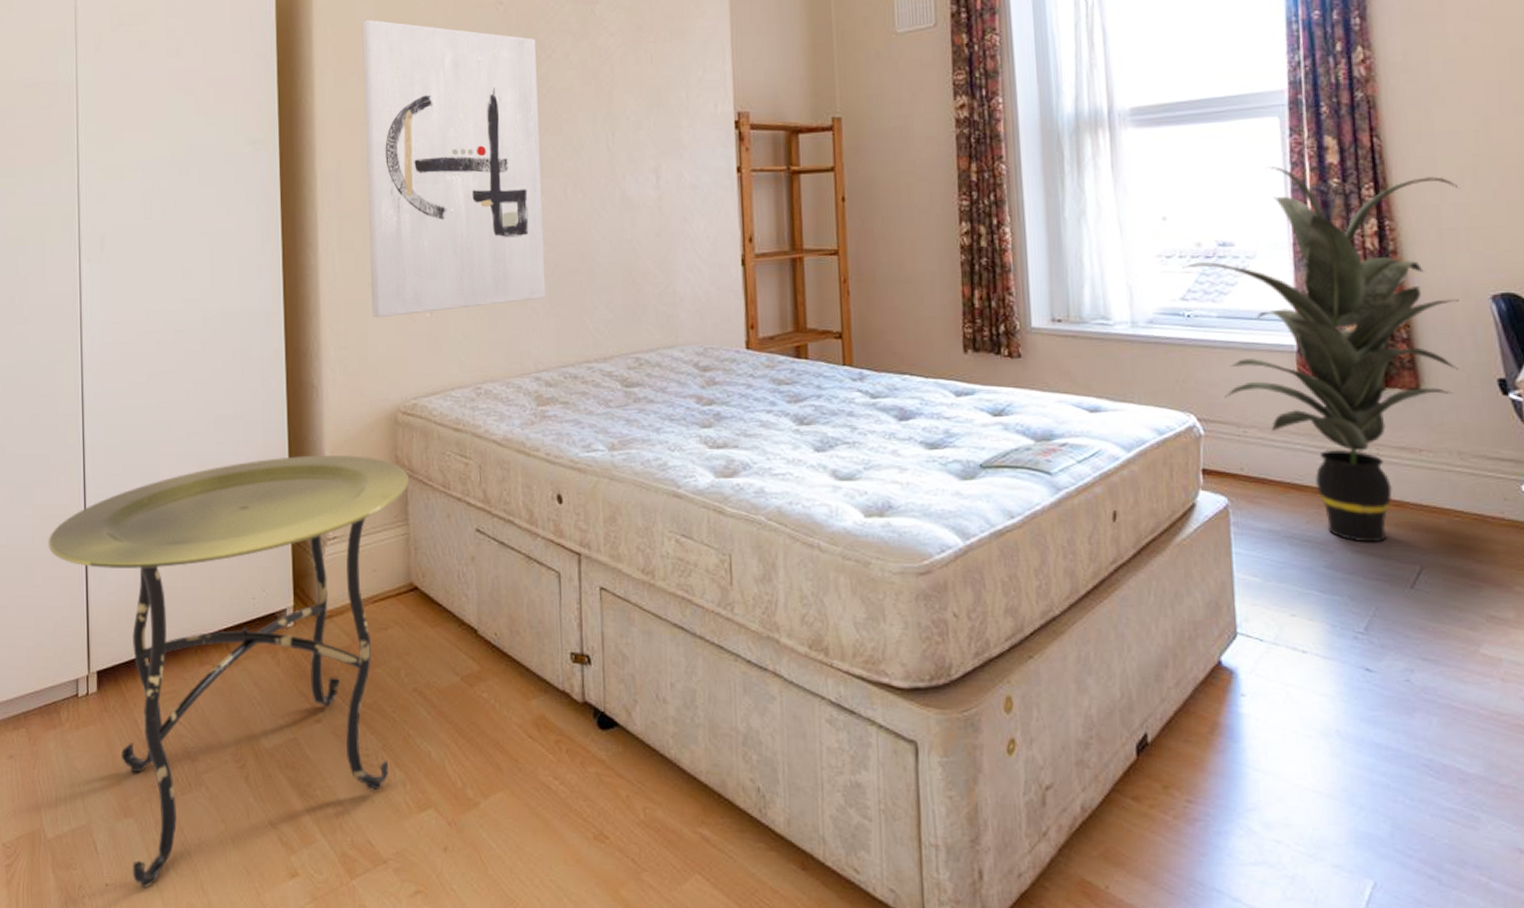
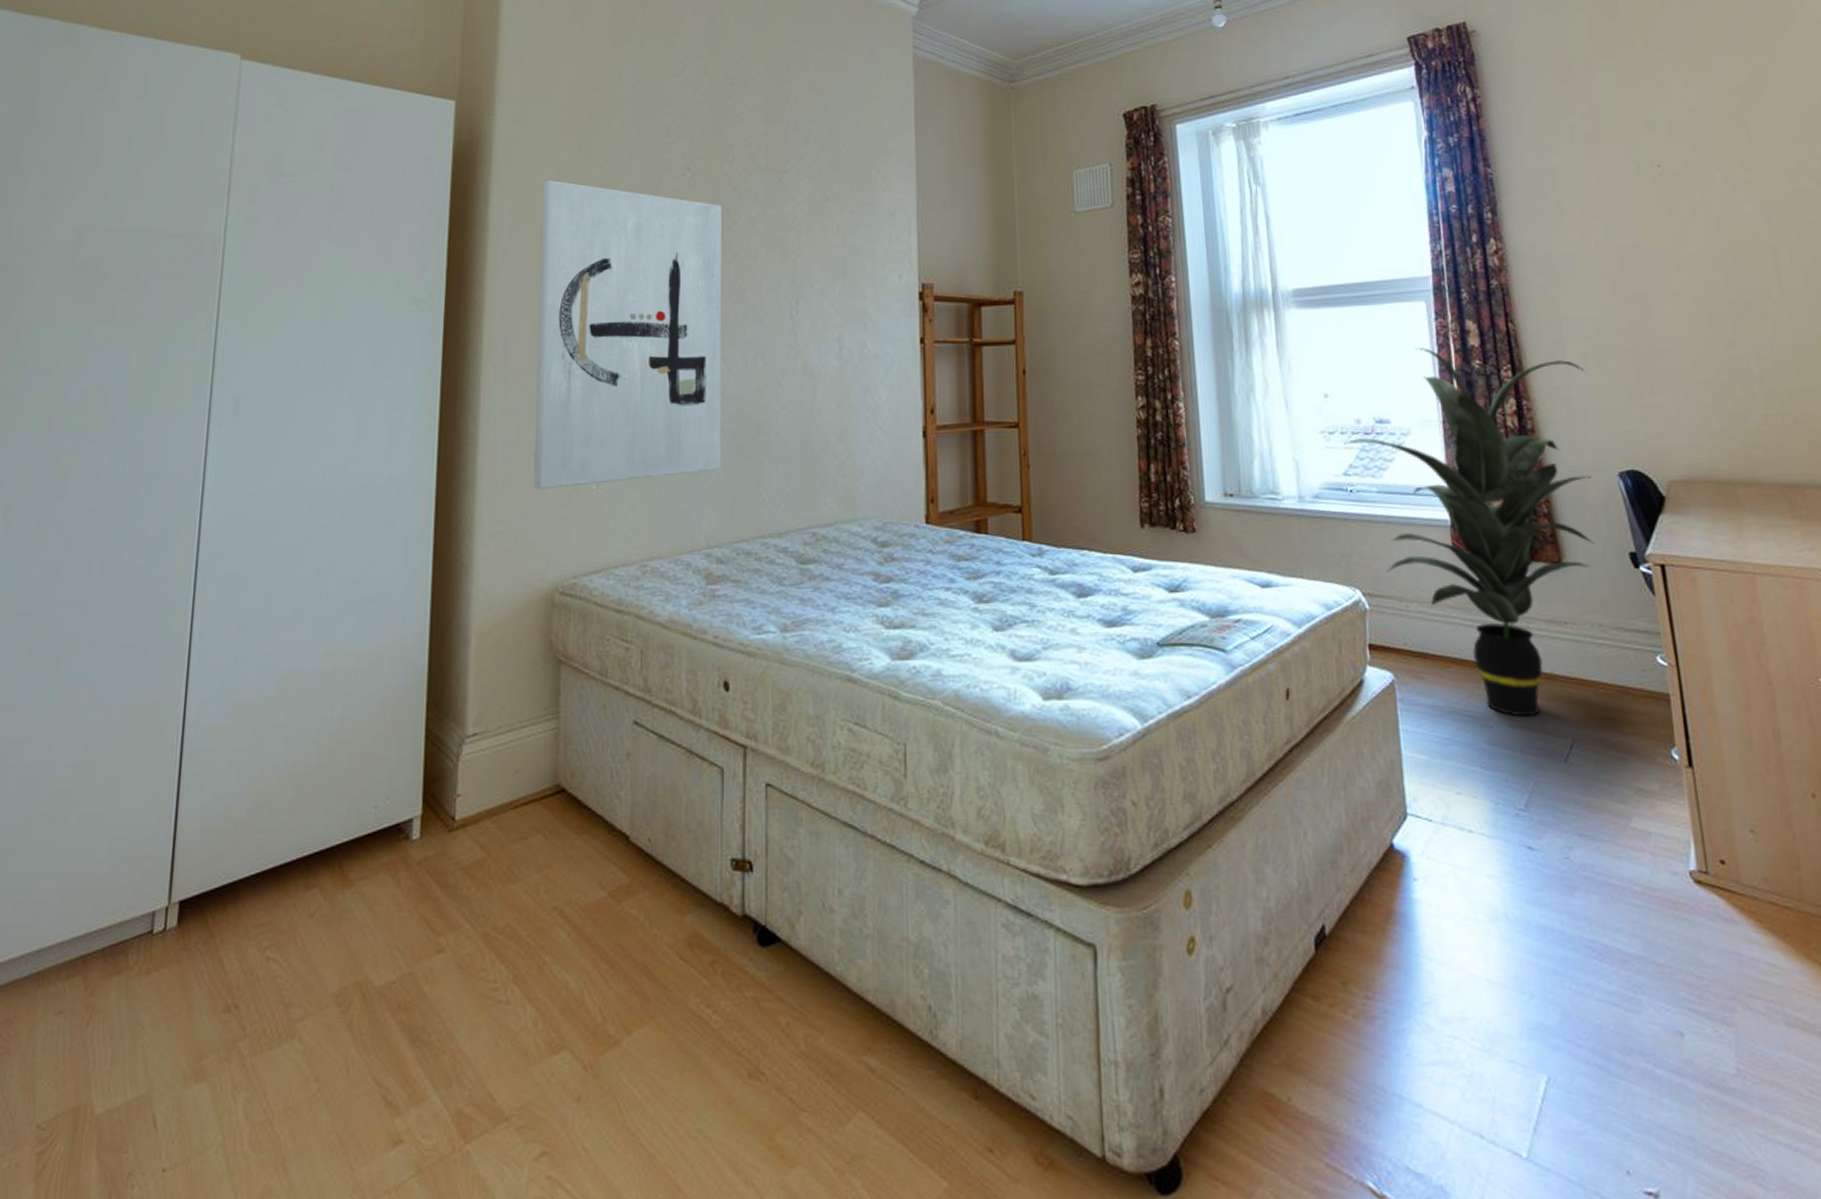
side table: present [48,454,410,887] -> none [135,640,564,1170]

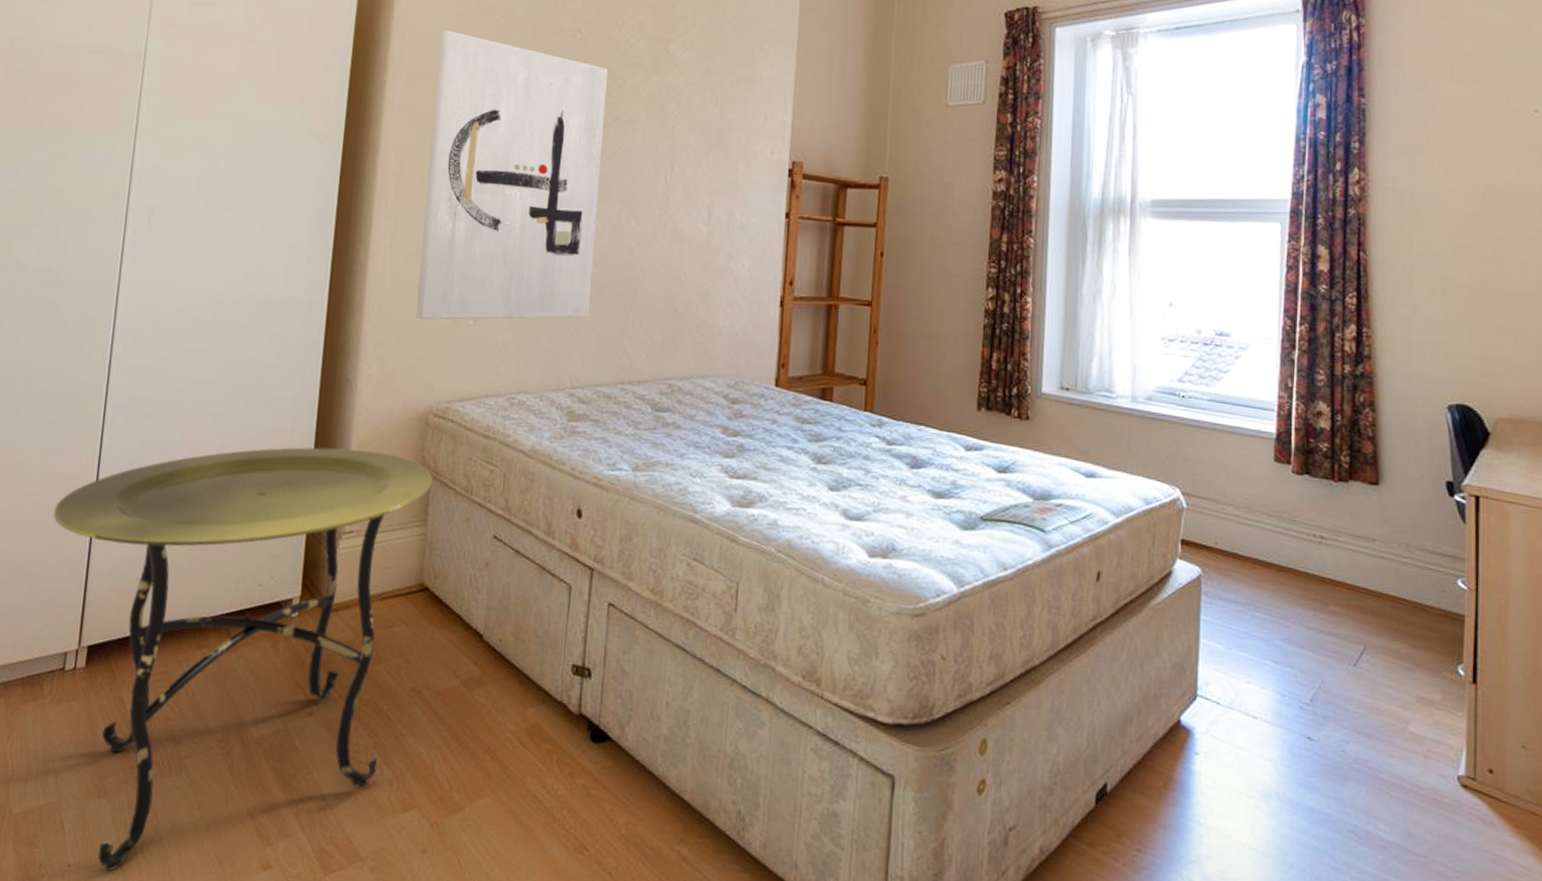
side table: none [135,640,564,1170] -> present [53,447,434,871]
indoor plant: present [1344,348,1596,717] -> none [1182,268,1429,622]

